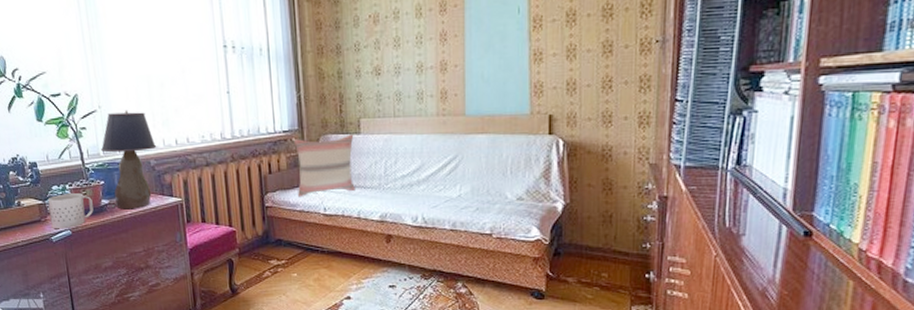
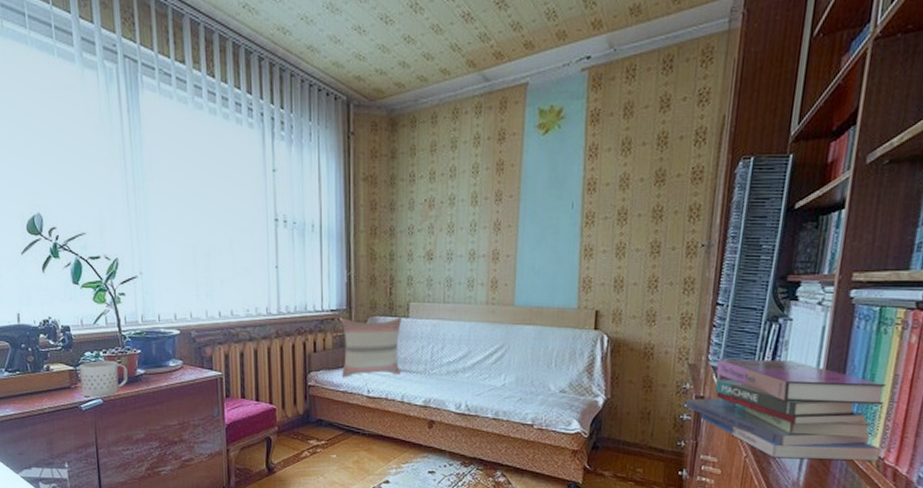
table lamp: present [101,110,157,210] -> none [140,278,199,381]
books: none [648,154,864,256] -> present [685,359,886,461]

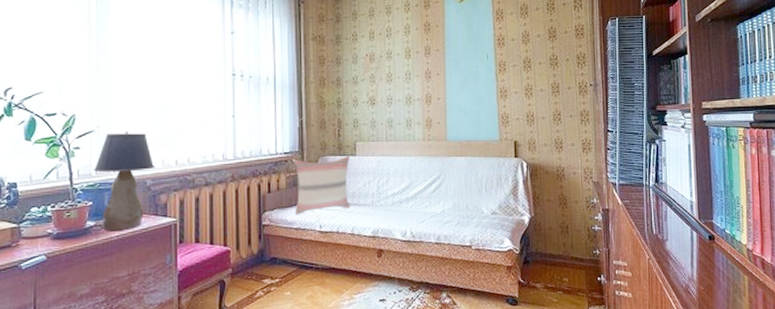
mug: present [79,361,128,398] -> none [23,215,76,255]
table lamp: none [140,278,199,381] -> present [94,130,155,232]
books: present [685,359,886,461] -> none [594,174,748,258]

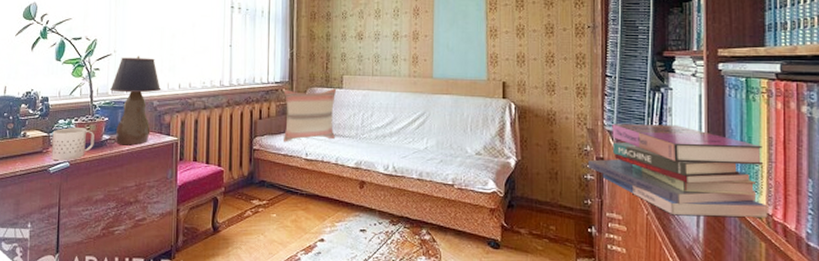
mug: none [23,215,76,255] -> present [51,127,94,161]
books: none [594,174,748,258] -> present [587,124,767,217]

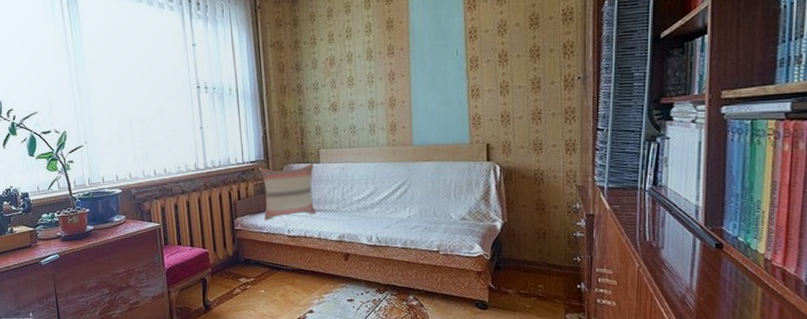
mug: present [51,127,94,161] -> none [38,220,80,254]
table lamp: present [110,55,162,146] -> none [87,144,137,235]
books: present [587,124,767,217] -> none [577,175,766,267]

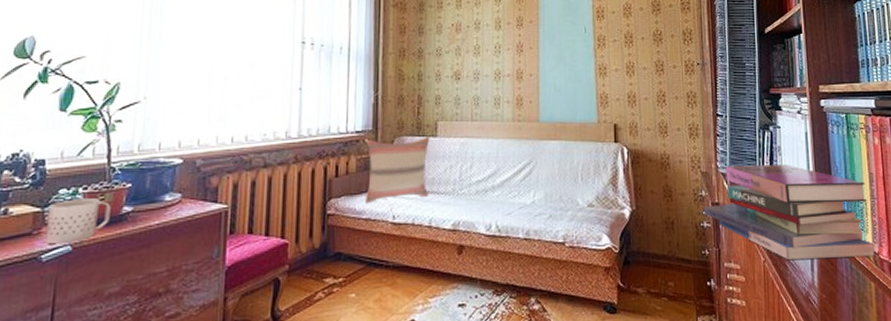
mug: none [38,220,80,254] -> present [45,198,111,245]
books: none [577,175,766,267] -> present [703,164,874,261]

